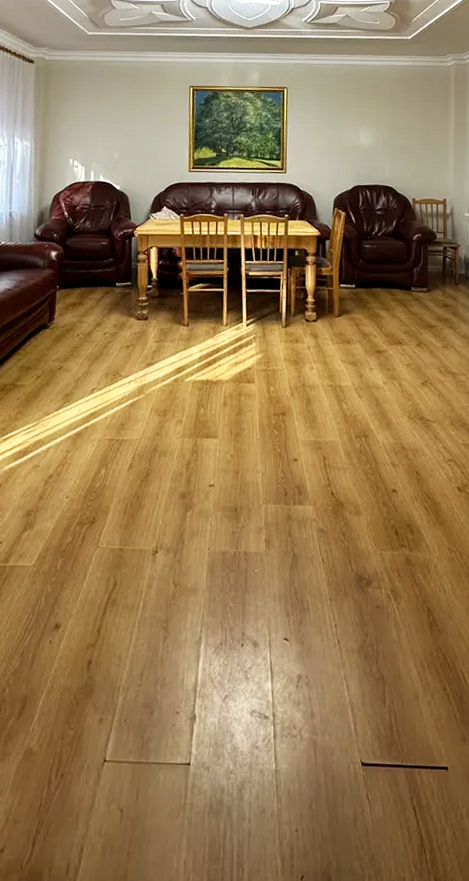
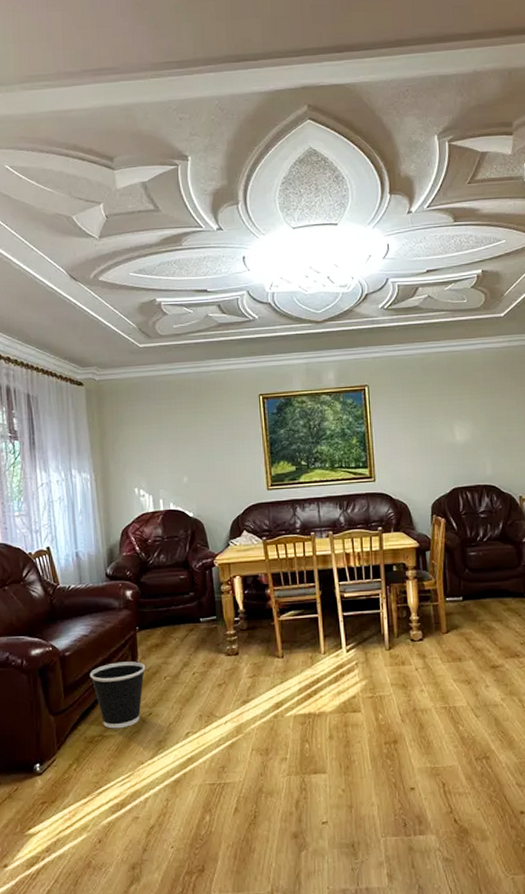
wastebasket: none [9,317,62,380] -> present [90,661,146,729]

